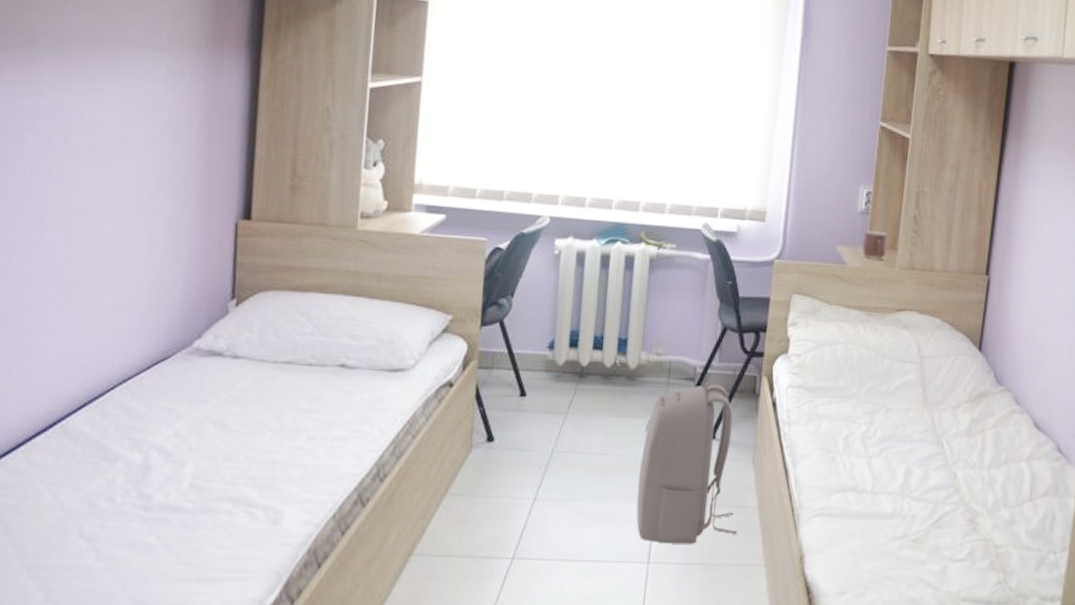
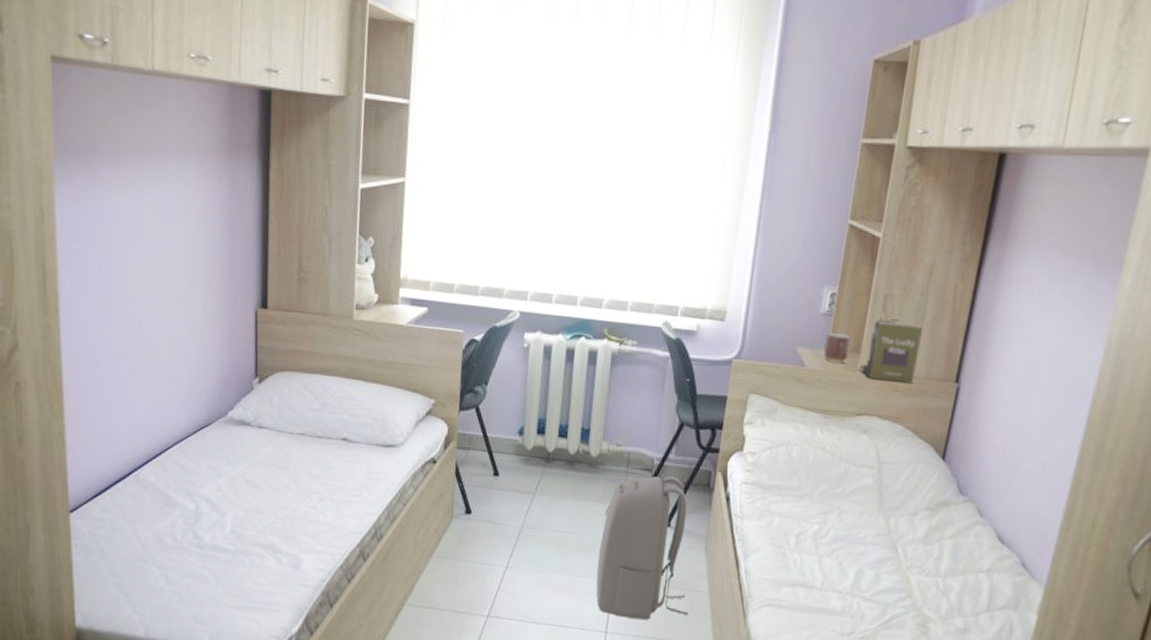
books: none [896,216,953,278] -> present [858,319,923,384]

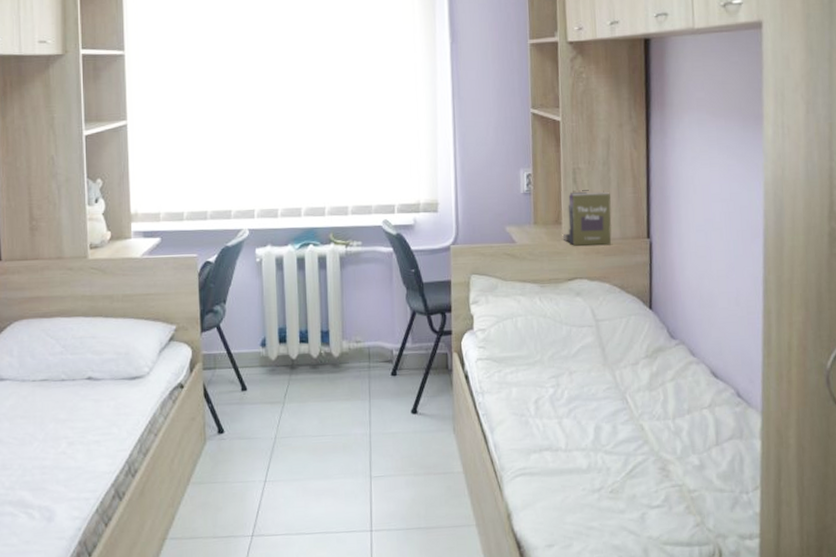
backpack: present [596,473,689,620] -> none [353,362,448,513]
mug: present [823,332,852,362] -> none [528,209,552,235]

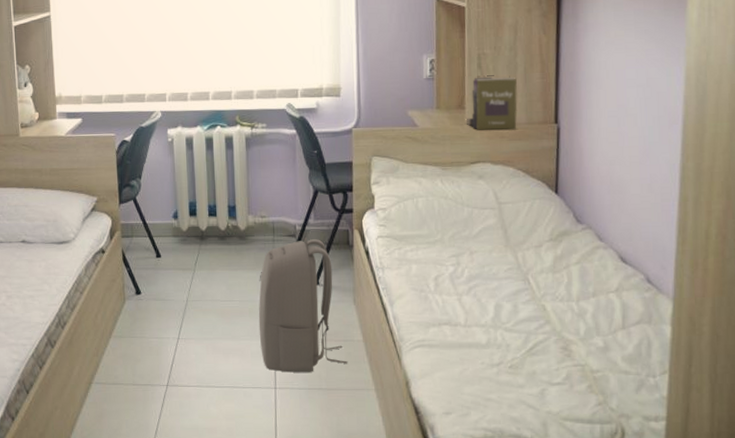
backpack: none [353,362,448,513] -> present [258,237,348,373]

